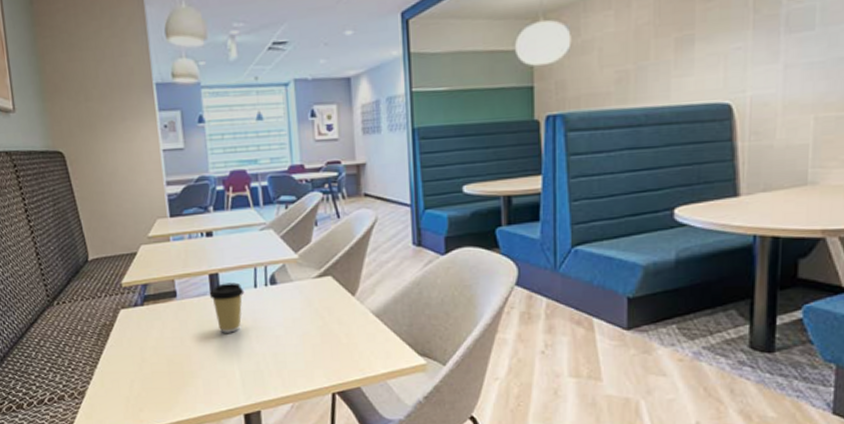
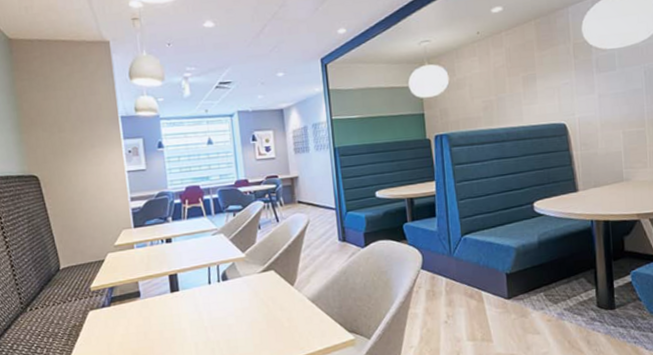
coffee cup: present [209,282,245,333] -> none [169,281,200,326]

